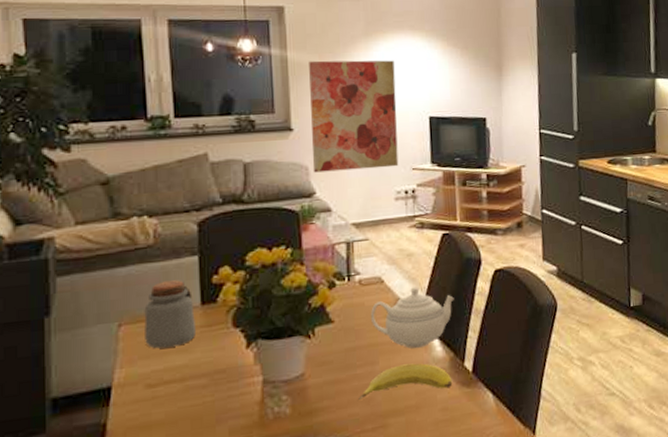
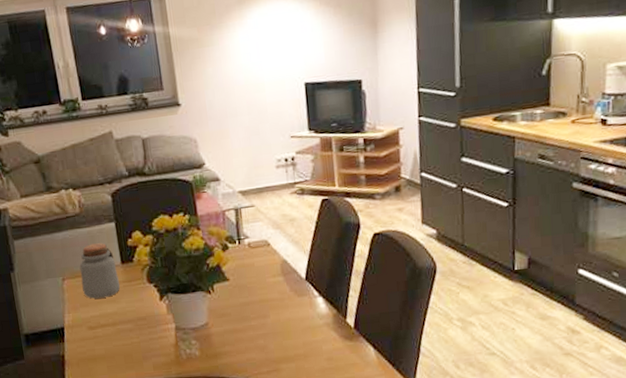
wall art: present [309,60,399,173] -> none [189,26,278,145]
fruit: present [358,363,453,400] -> none [254,318,336,347]
teapot: present [371,287,454,349] -> none [260,249,335,305]

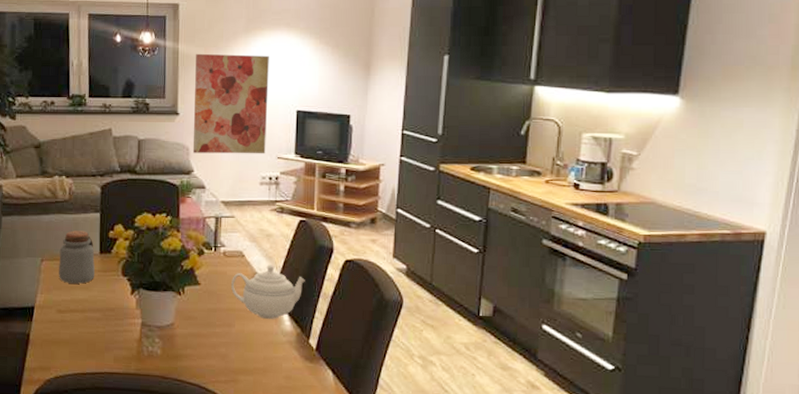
wall art: none [189,26,278,145] -> present [192,53,269,154]
teapot: none [260,249,335,305] -> present [231,265,305,319]

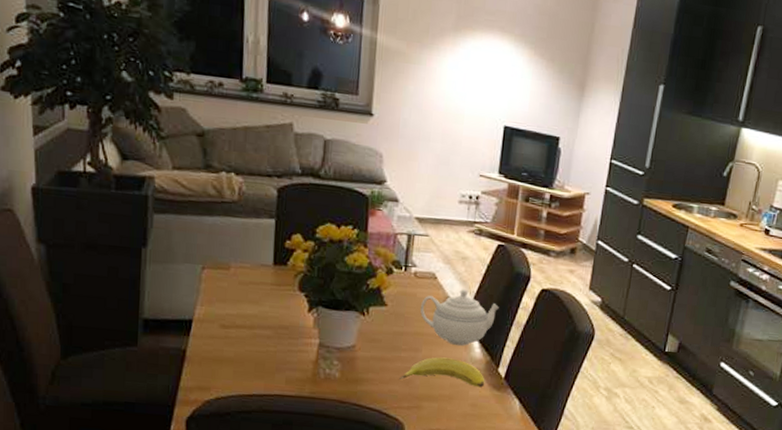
jar: present [59,230,96,284] -> none [223,236,268,297]
wall art: present [192,53,269,154] -> none [386,47,479,170]
fruit: none [216,331,297,360] -> present [399,357,485,388]

